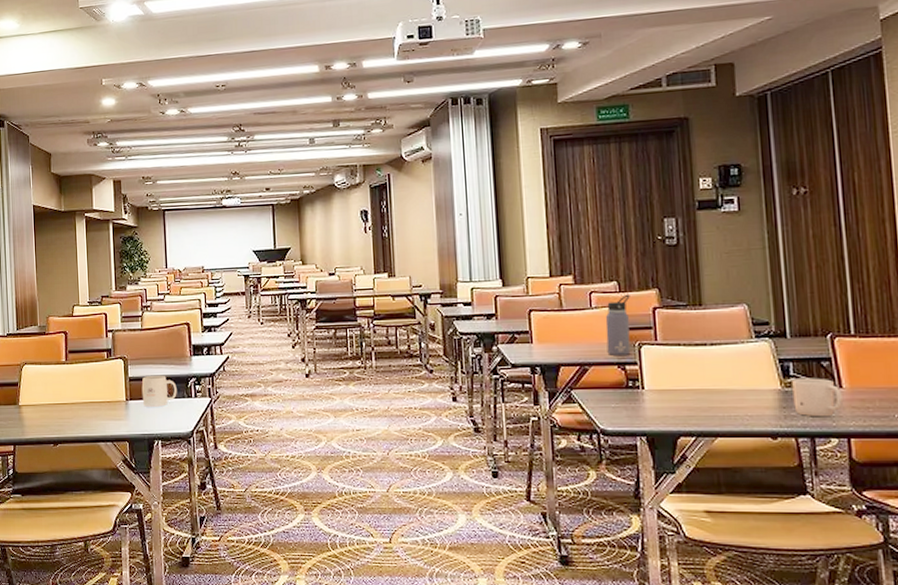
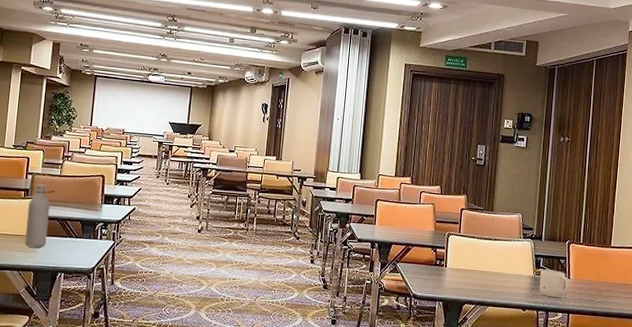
water bottle: none [113,341,138,415] -> present [25,184,55,248]
mug: present [141,375,177,408] -> none [52,216,85,245]
water bottle: present [605,294,631,357] -> none [426,196,448,242]

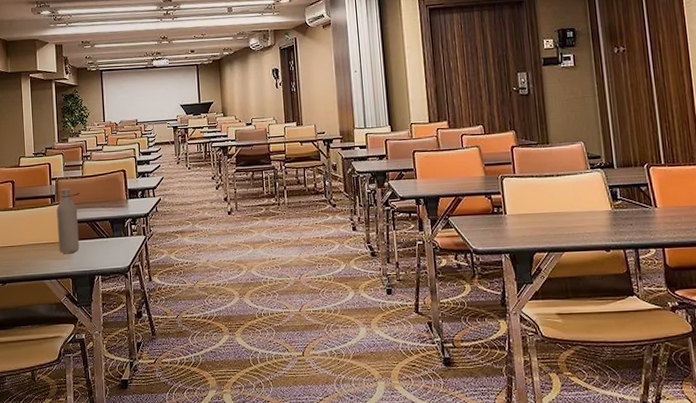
mug: present [539,269,569,298] -> none [619,200,658,232]

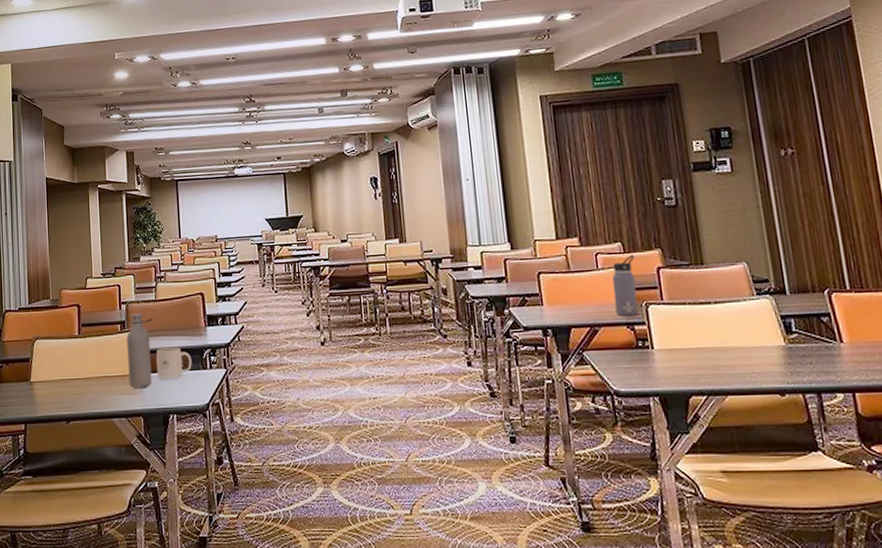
mug: none [83,217,115,247] -> present [156,346,192,381]
water bottle: none [474,135,495,188] -> present [612,254,639,317]

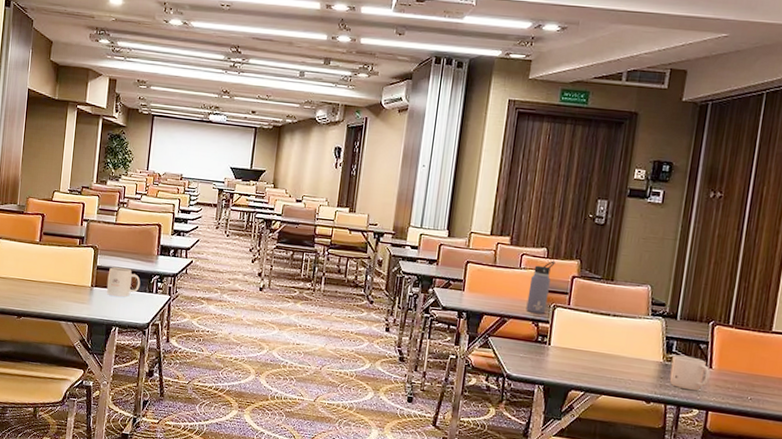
water bottle: present [127,313,152,389] -> none [80,231,110,300]
mug: none [794,333,845,373] -> present [669,354,711,391]

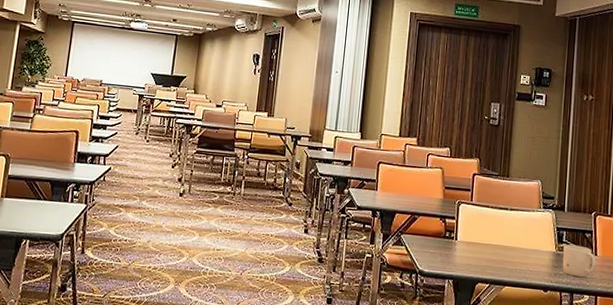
mug: present [106,267,141,298] -> none [18,176,55,208]
water bottle: present [526,260,555,315] -> none [434,159,458,211]

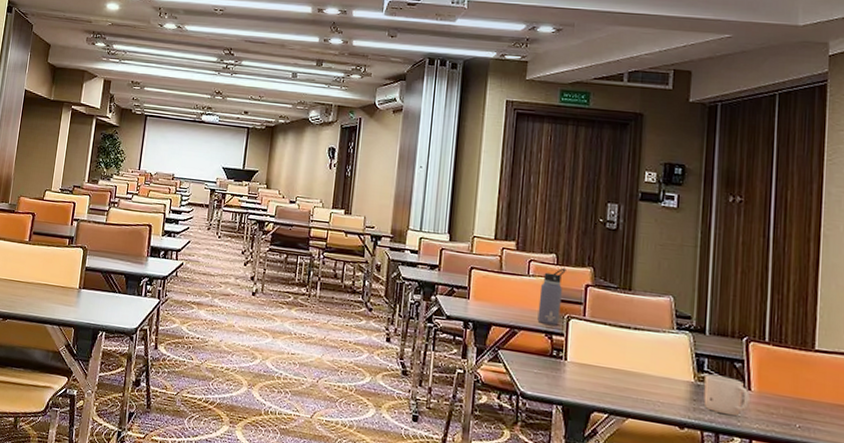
water bottle: none [434,159,458,211] -> present [537,267,566,327]

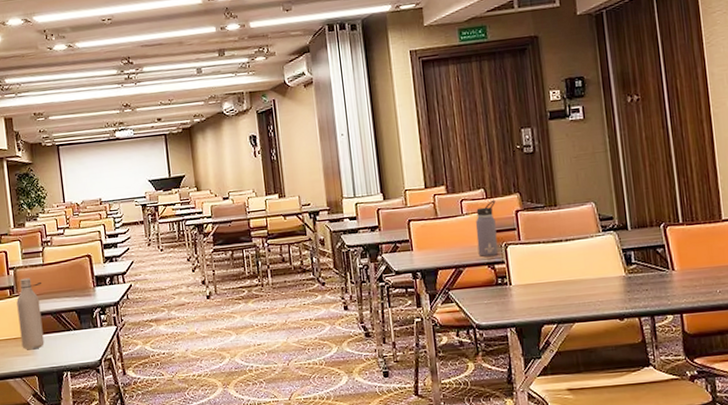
water bottle: none [67,231,100,302] -> present [16,277,45,350]
mug: present [703,373,750,417] -> none [634,263,675,298]

